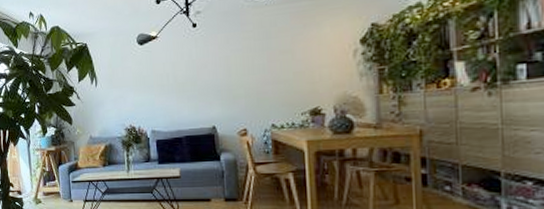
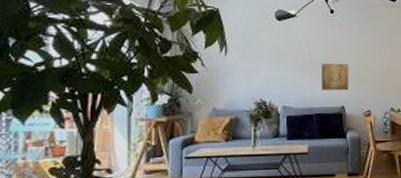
wall art: none [187,79,219,111] -> present [321,63,349,91]

